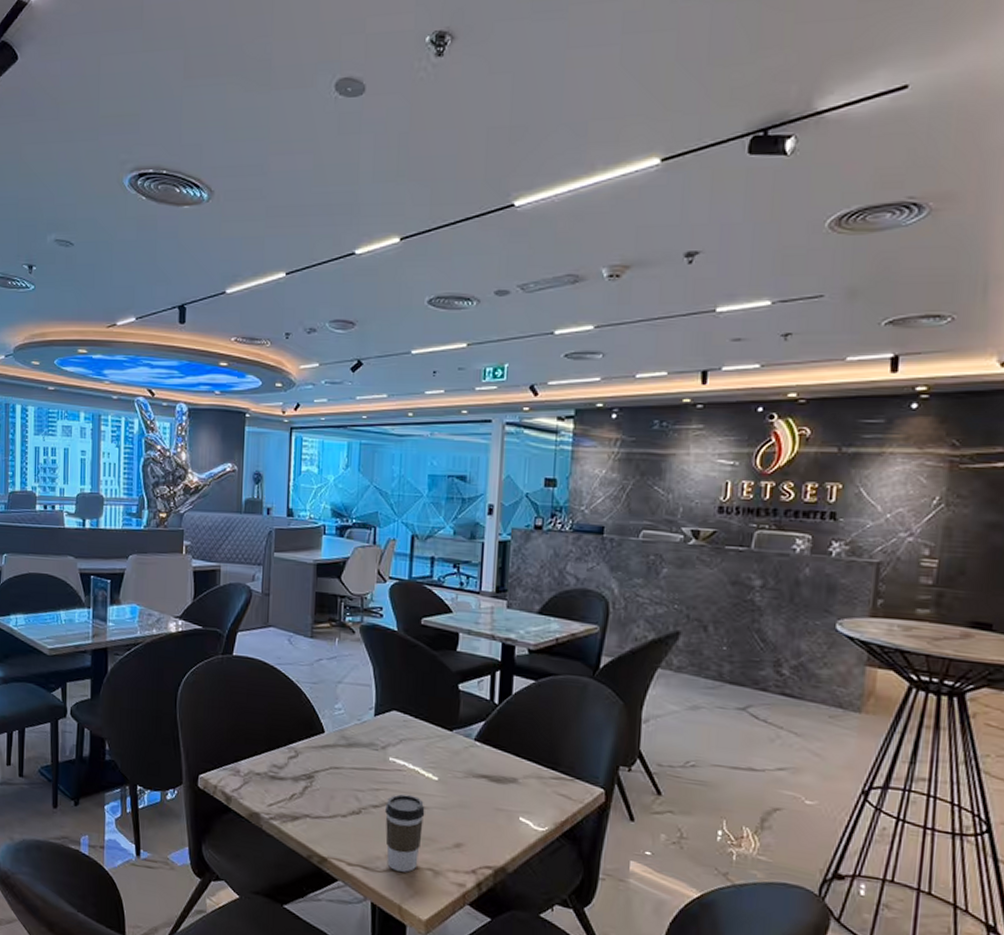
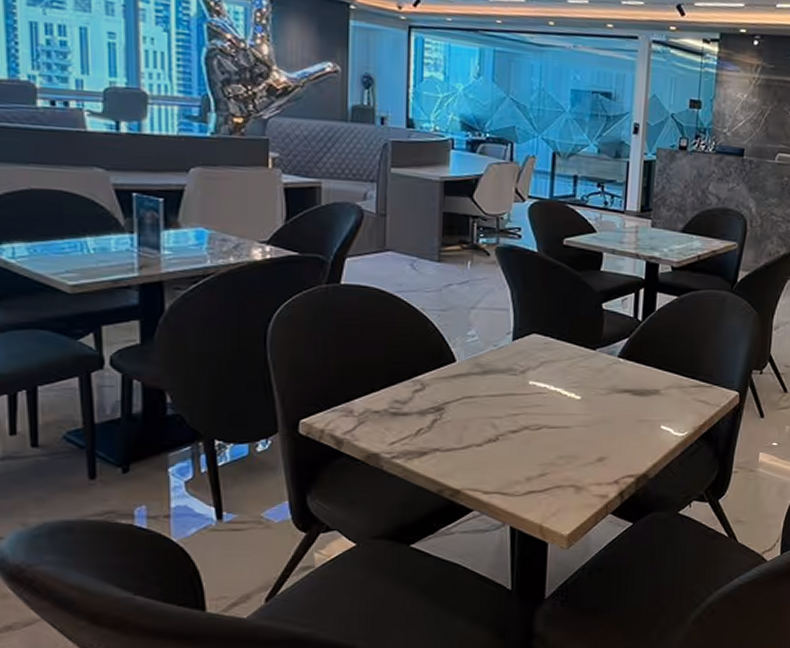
coffee cup: present [385,794,425,873] -> none [525,416,567,492]

